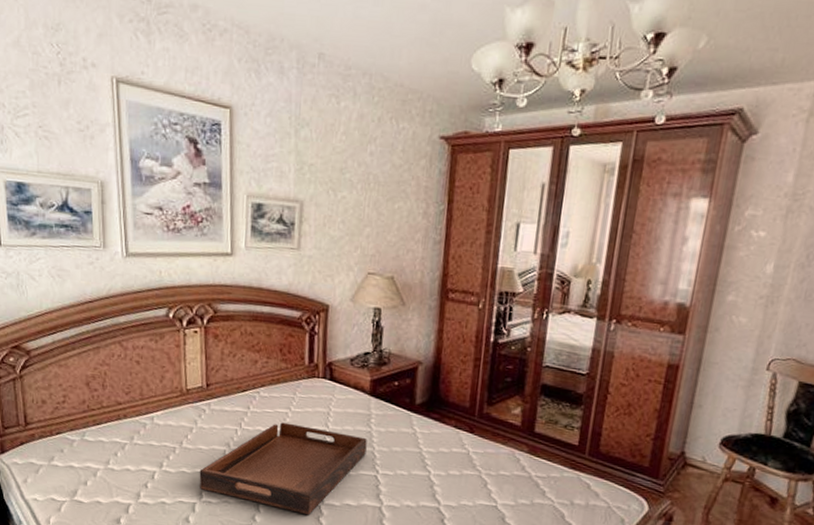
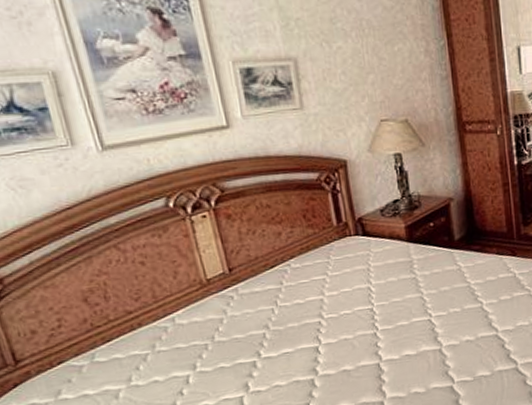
serving tray: present [199,422,367,516] -> none [240,285,415,381]

